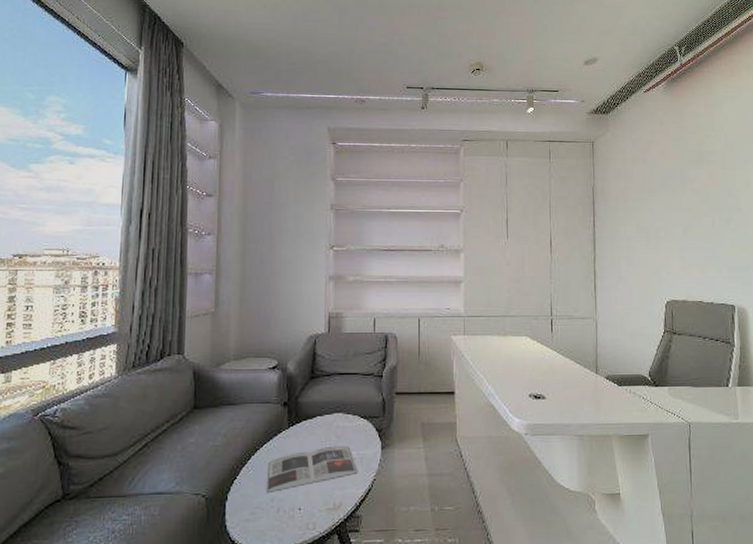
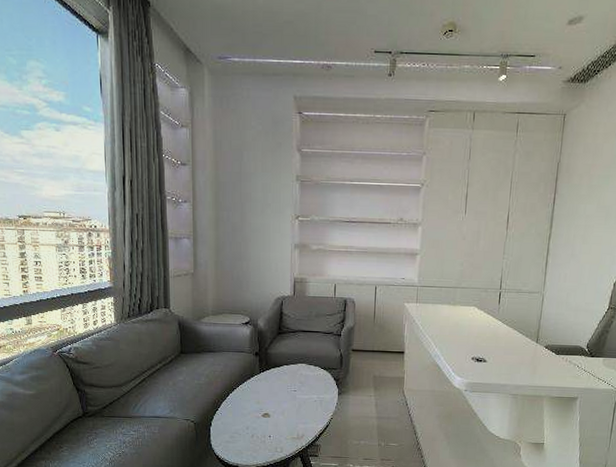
magazine: present [266,446,358,493] -> none [242,390,318,422]

